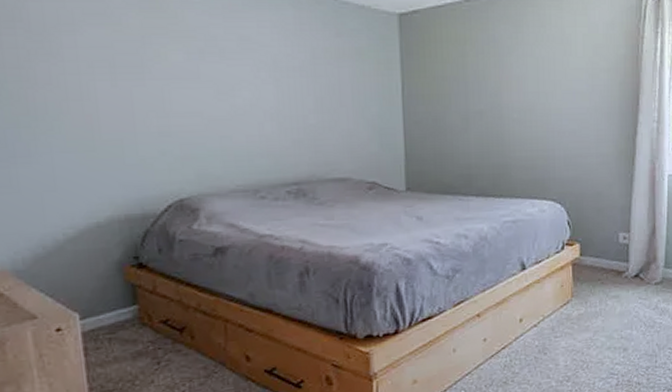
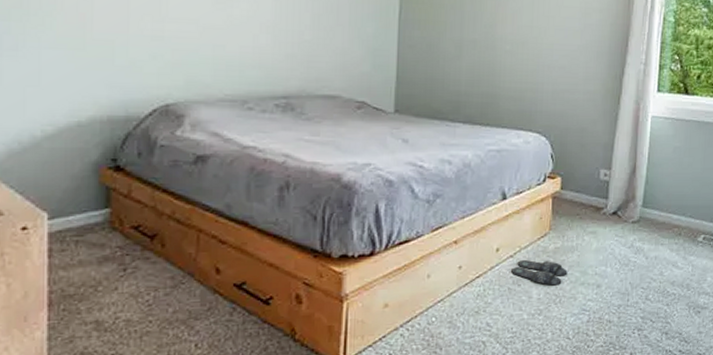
slippers: none [536,327,593,353] -> present [511,260,568,286]

